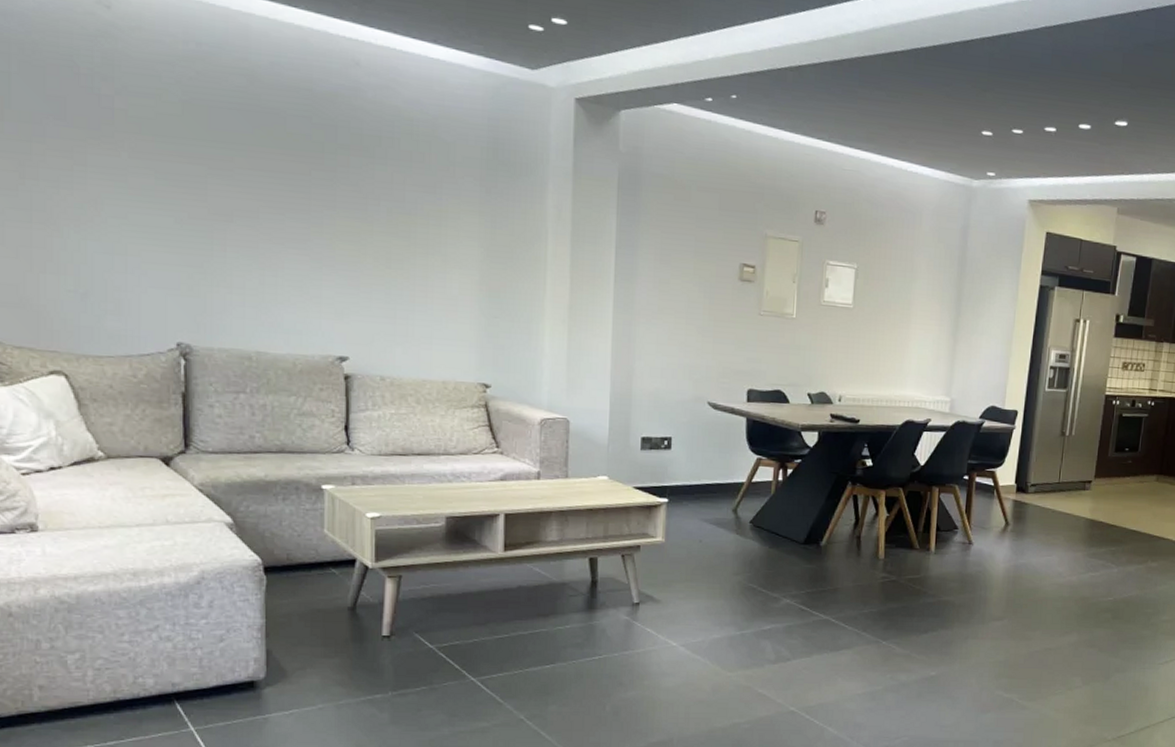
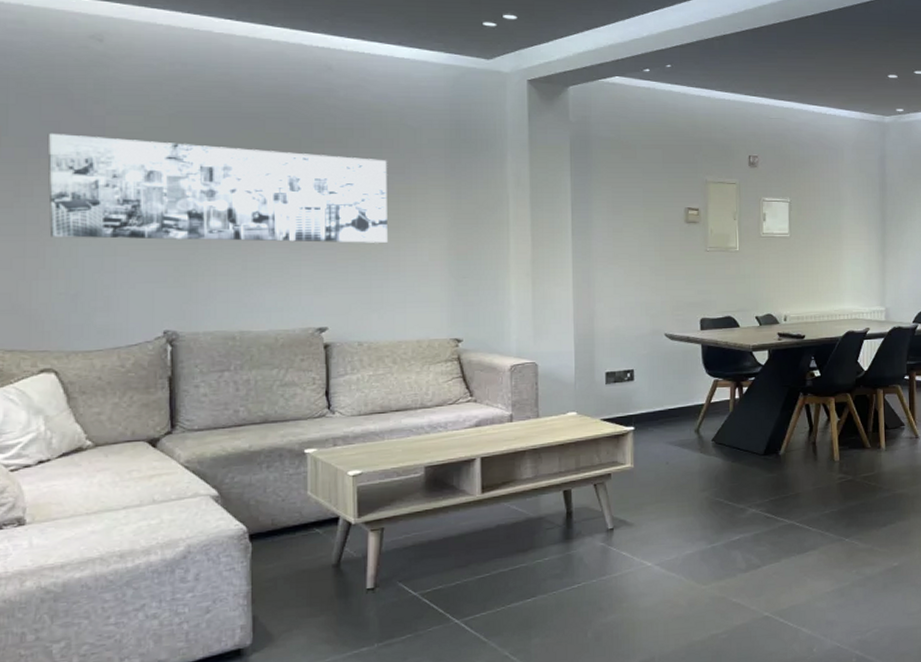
wall art: none [53,109,417,270] -> present [47,133,387,243]

